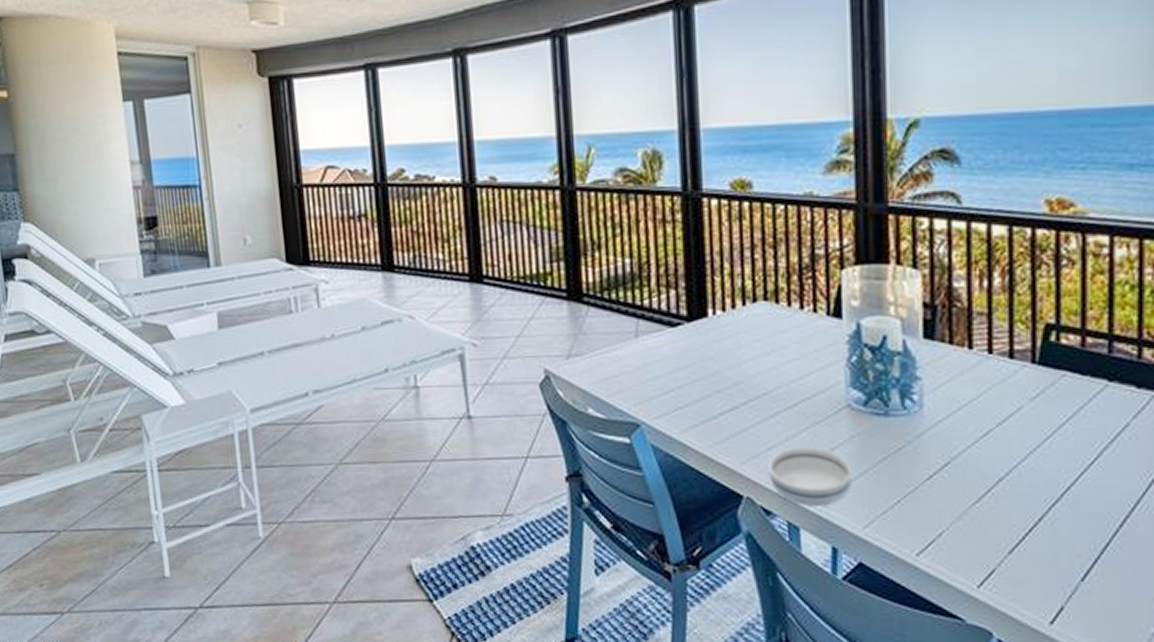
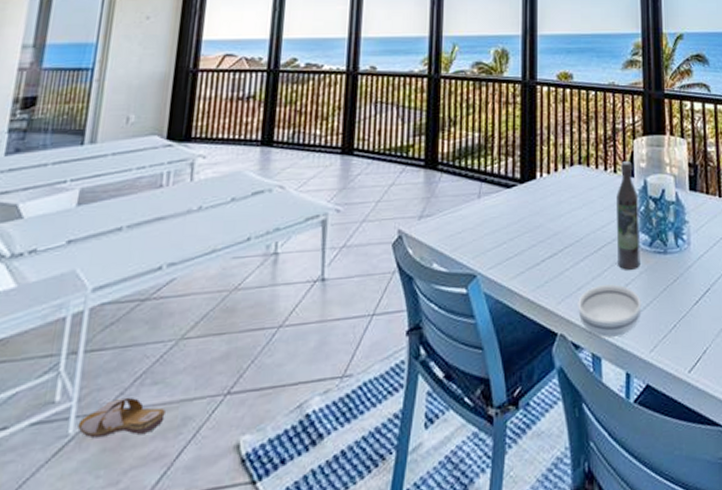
sandal: none [265,511,339,545] -> present [77,397,166,438]
wine bottle: none [816,298,851,432] -> present [615,161,640,270]

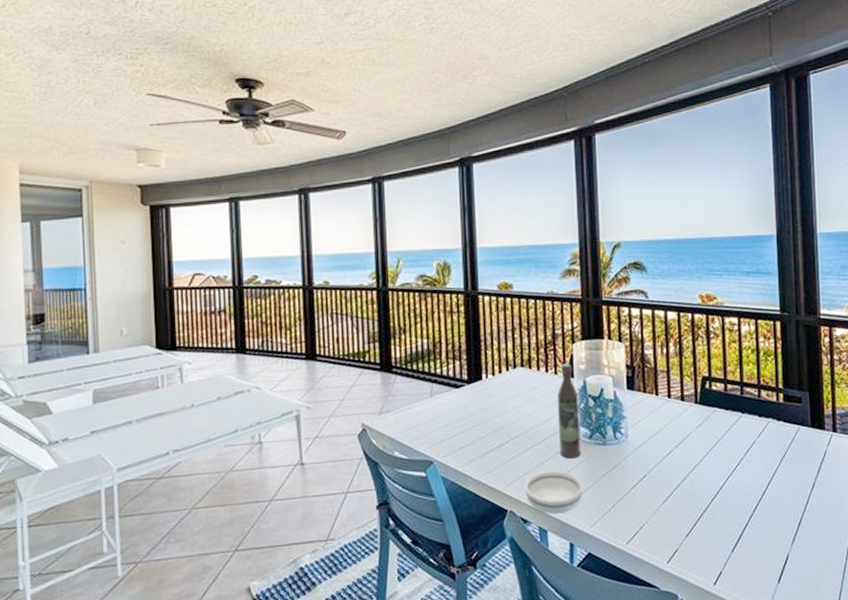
sandal: present [77,397,166,438] -> none [124,551,189,580]

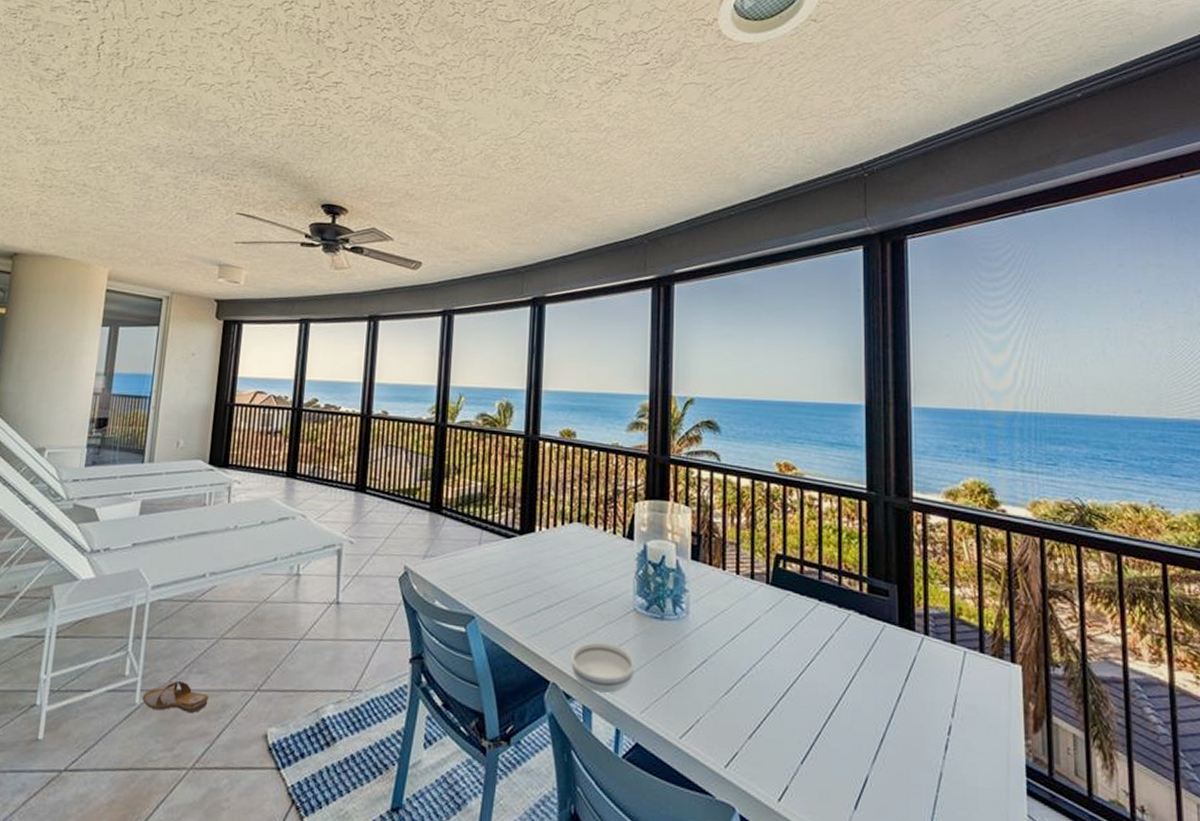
sandal: none [124,551,189,580] -> present [142,680,209,713]
wine bottle: present [556,364,581,459] -> none [613,524,638,631]

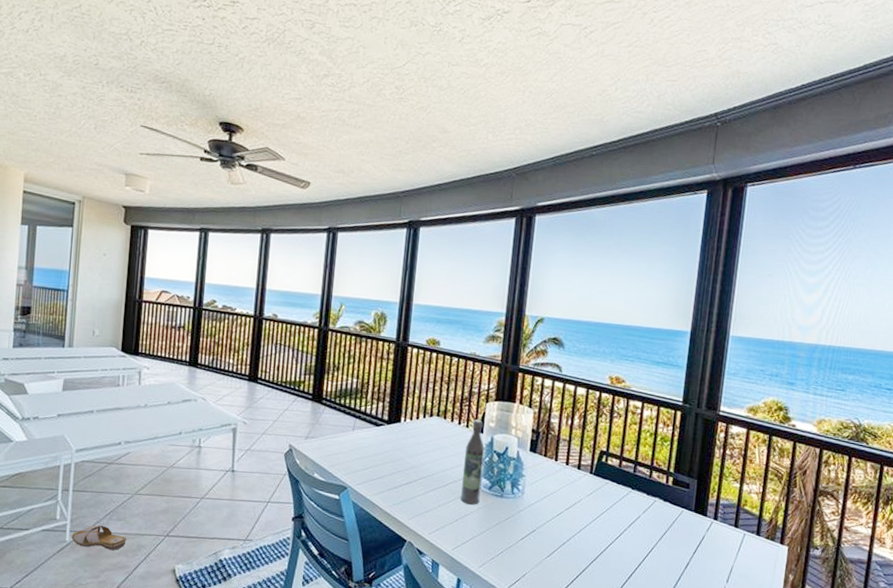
bowl: present [571,641,635,694] -> none [424,511,477,552]
wine bottle: none [613,524,638,631] -> present [461,419,485,505]

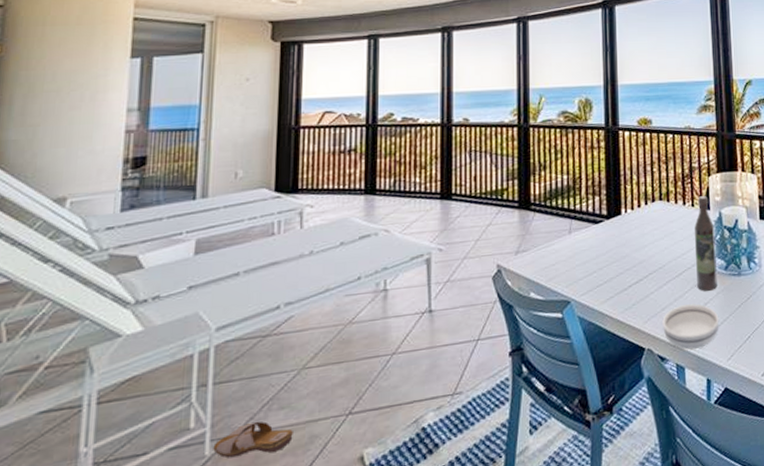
bowl: none [424,511,477,552] -> present [662,304,719,350]

